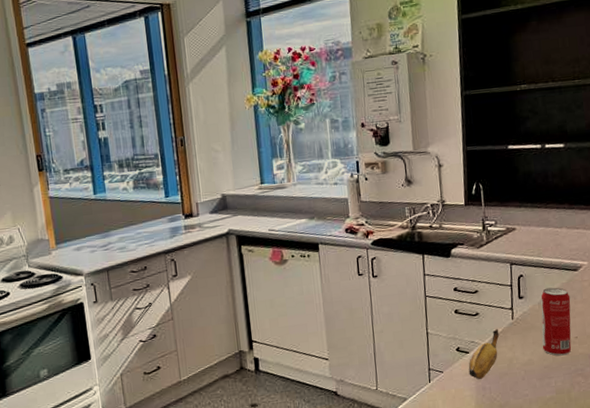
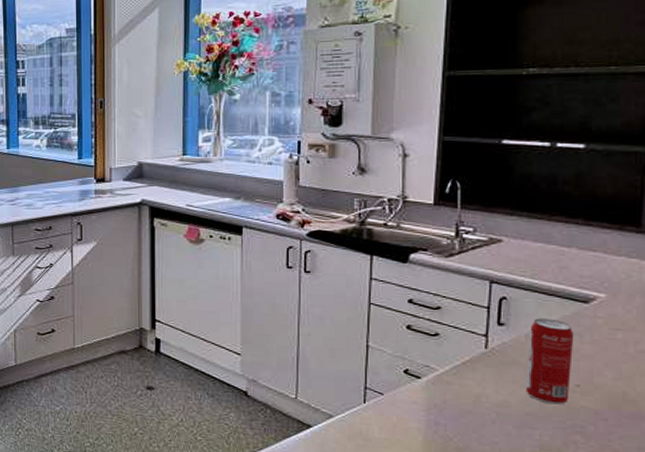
banana: present [468,328,500,379] -> none [418,355,465,412]

